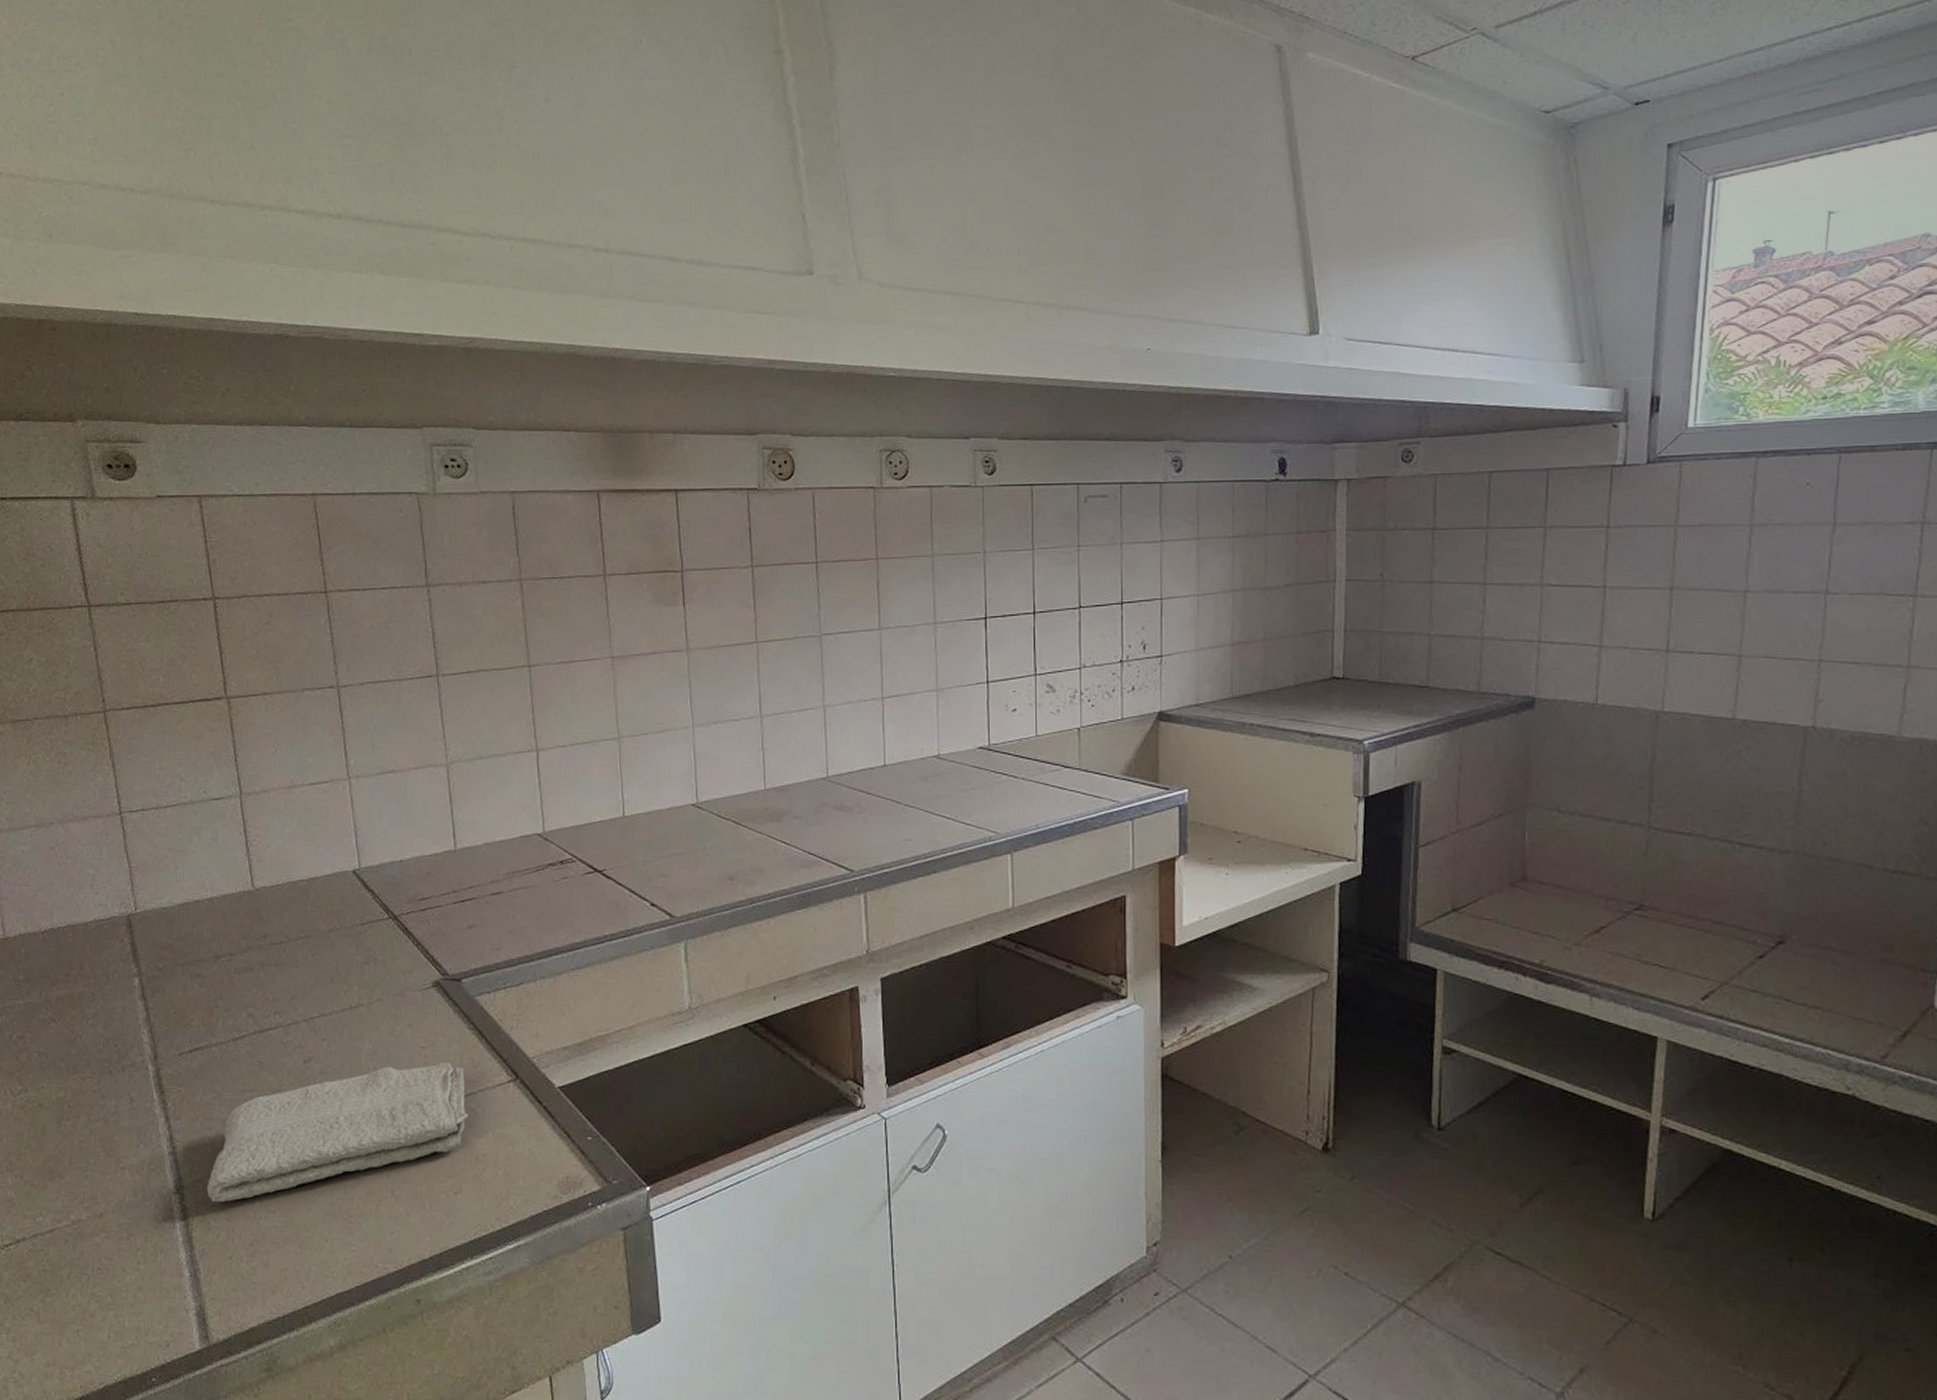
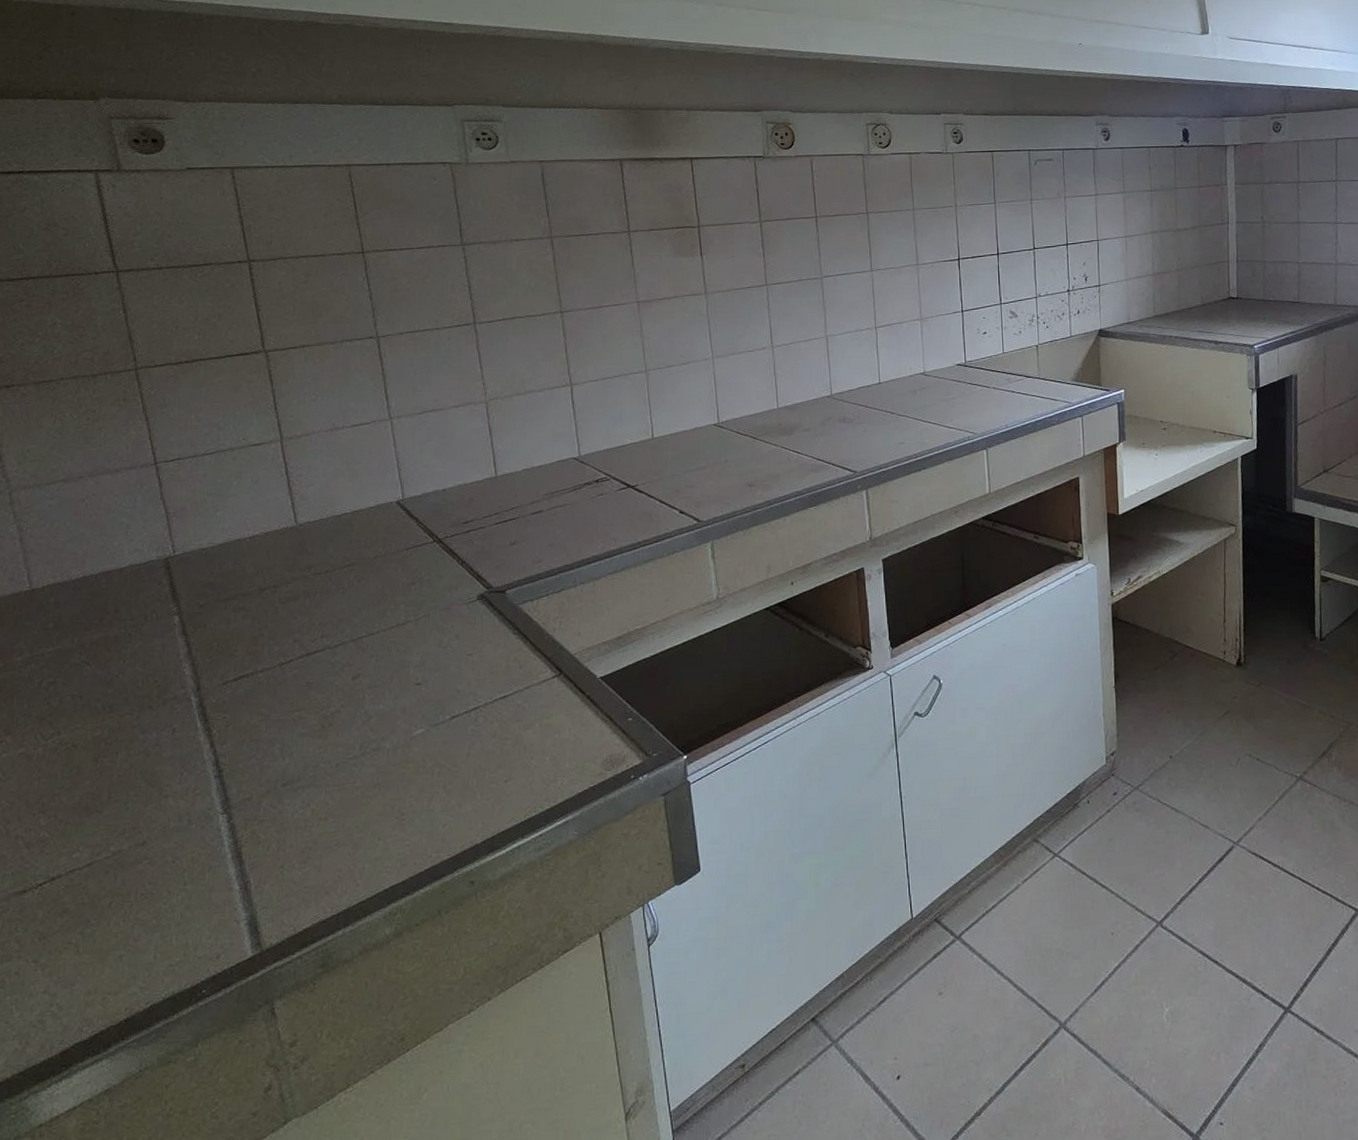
washcloth: present [206,1062,469,1203] -> none [255,665,516,817]

